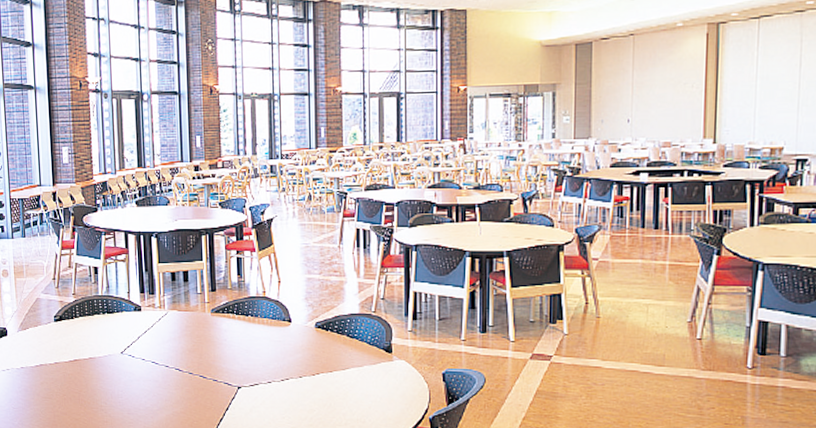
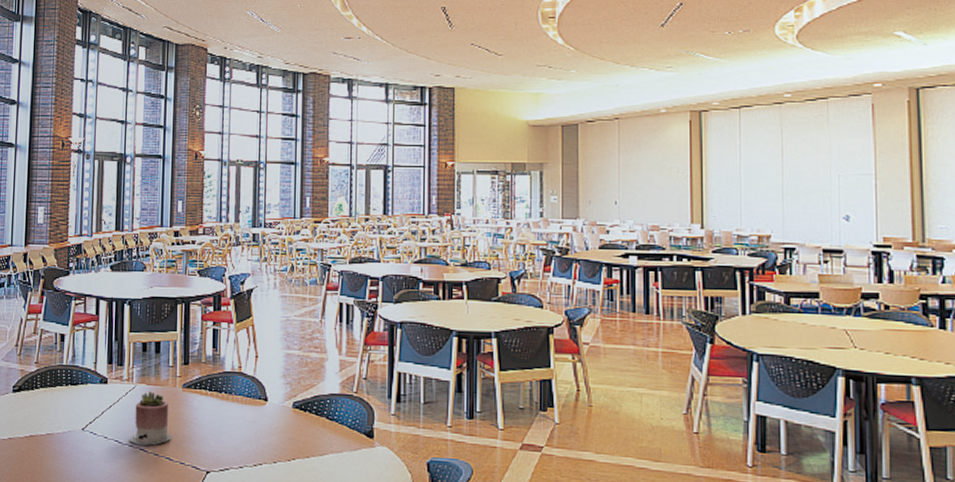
succulent planter: none [165,317,204,365] -> present [129,391,171,445]

